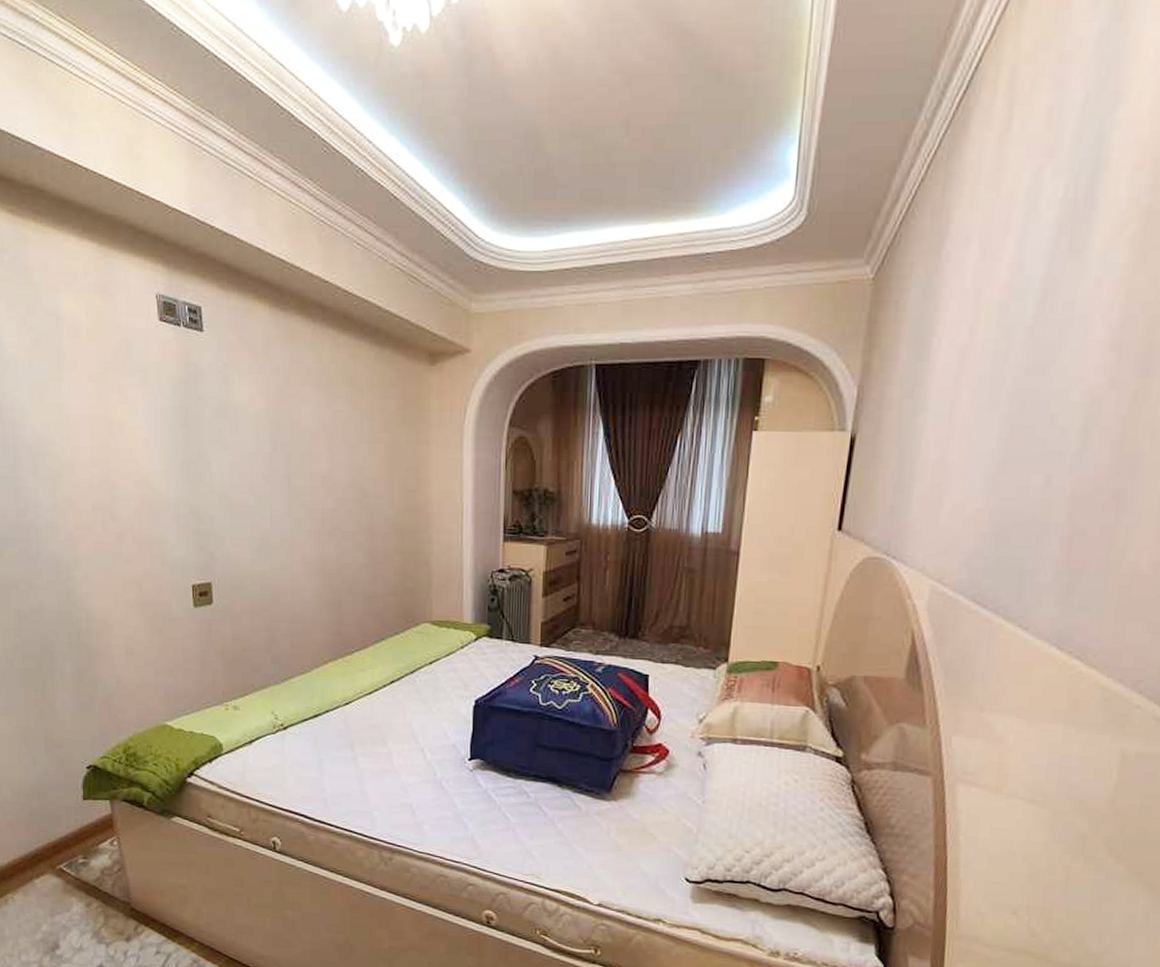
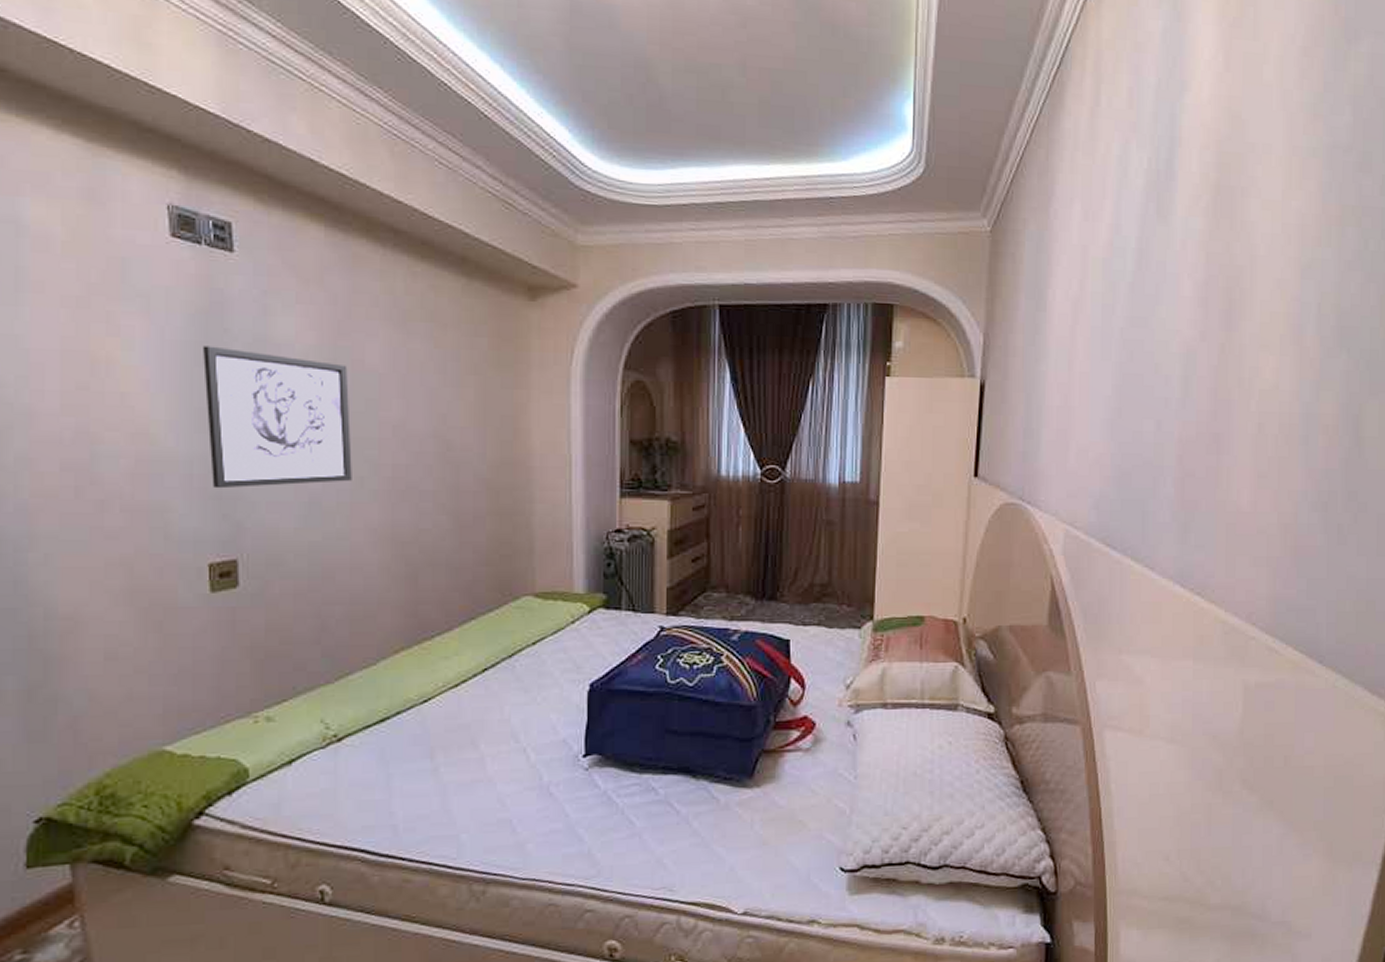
wall art: none [184,410,292,526] -> present [203,346,352,489]

